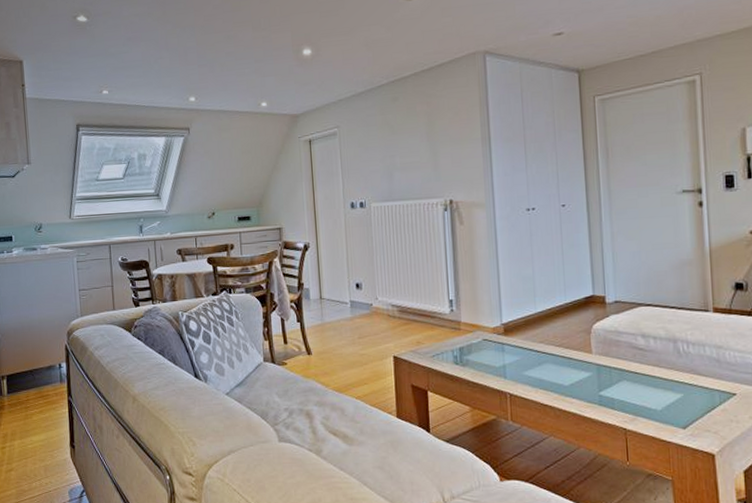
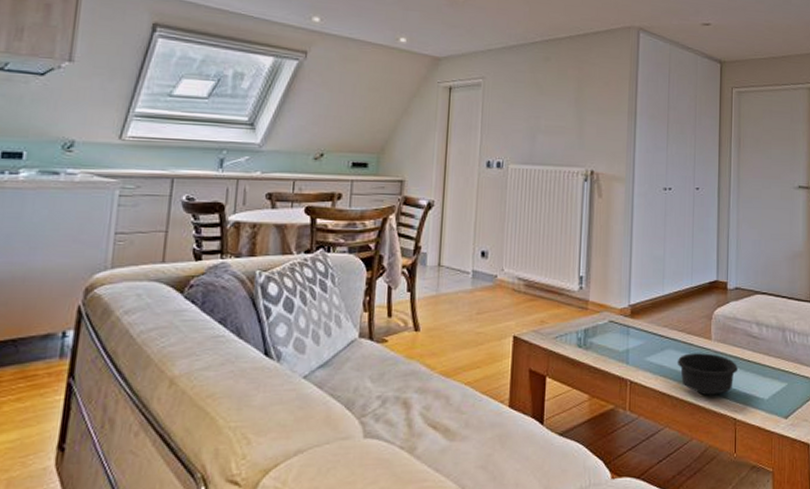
bowl: none [556,366,624,407] -> present [677,353,737,396]

